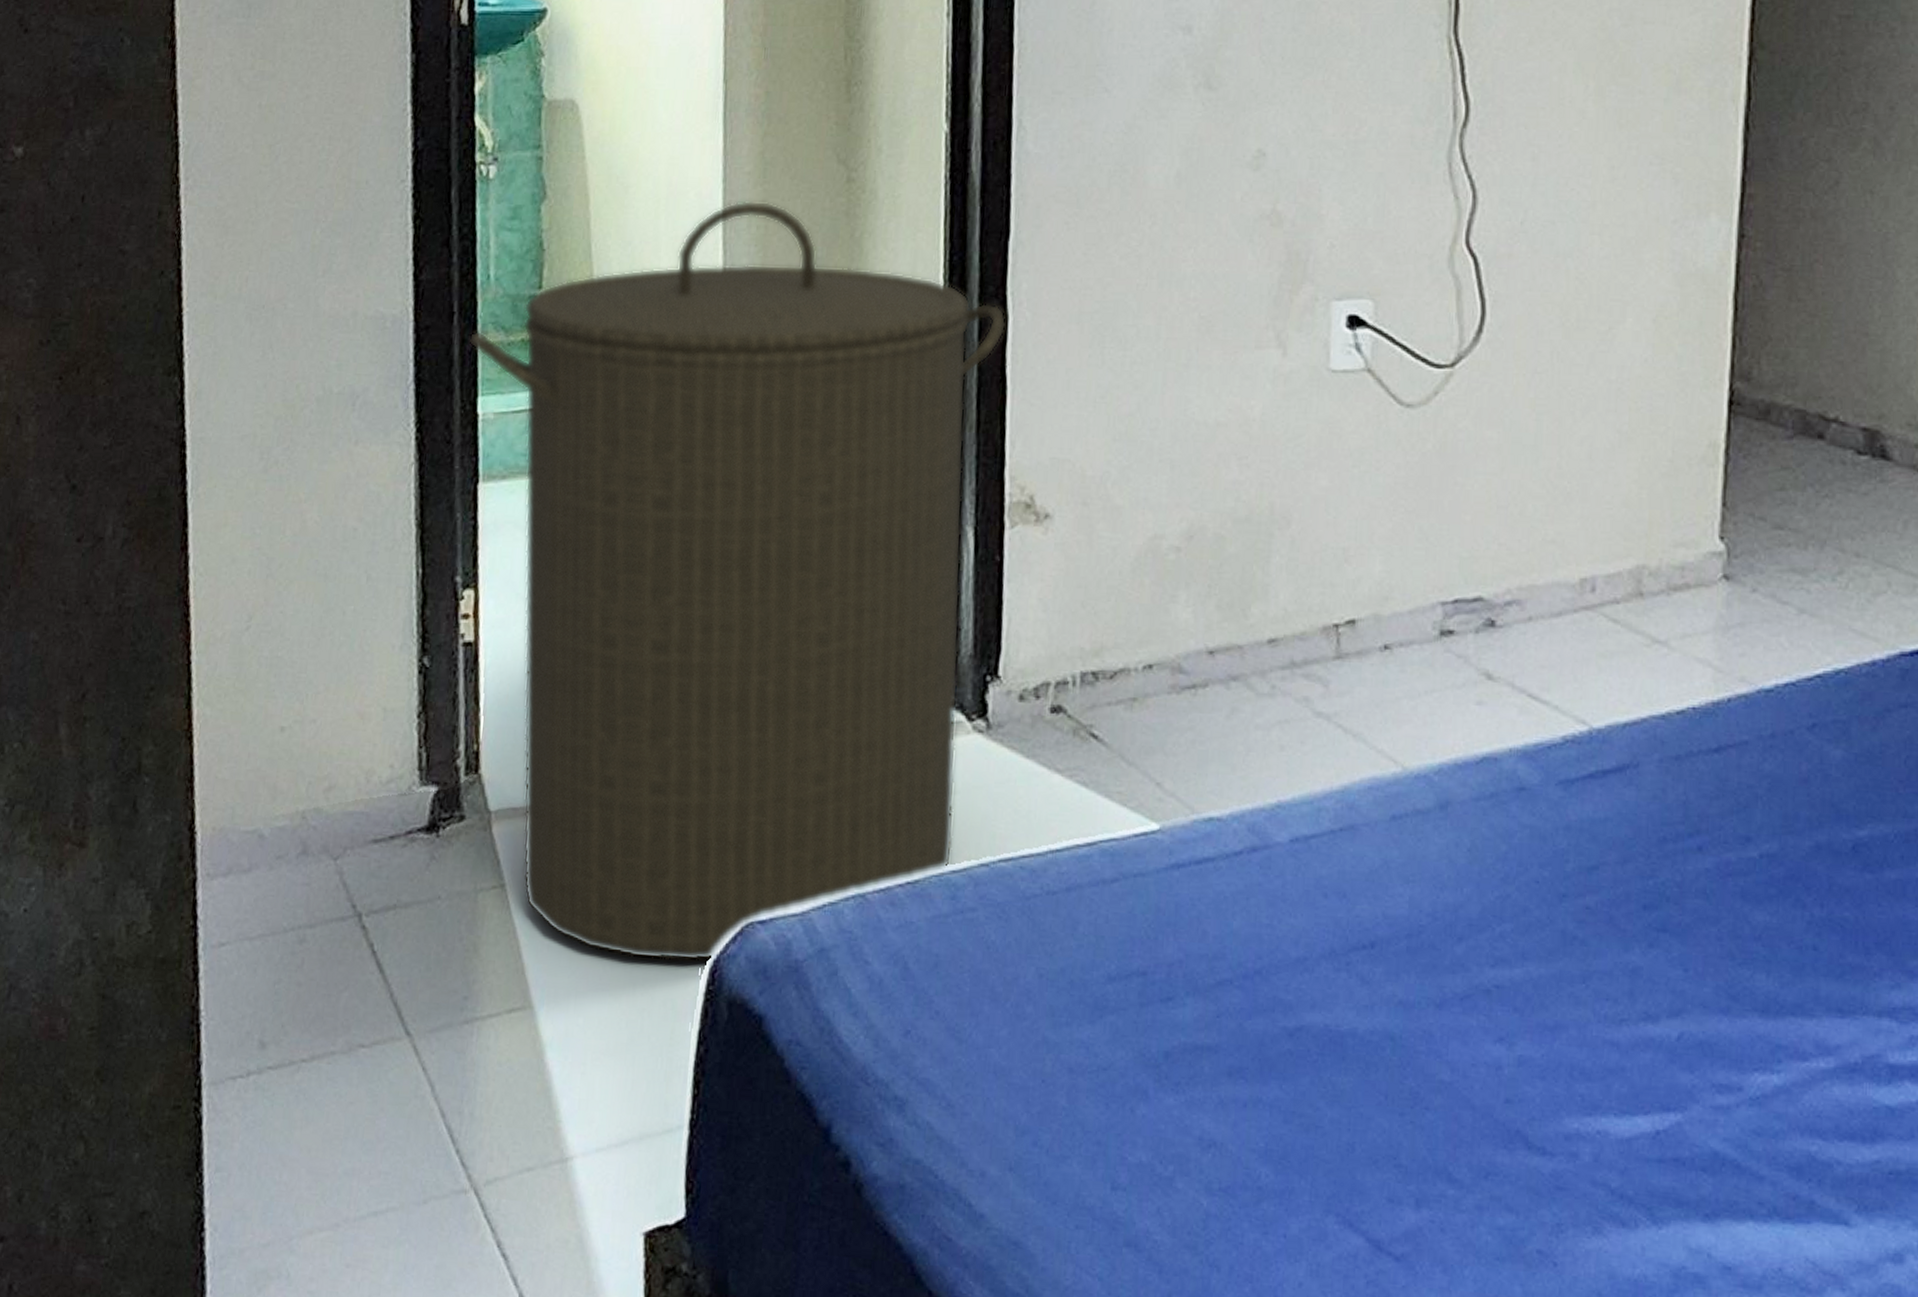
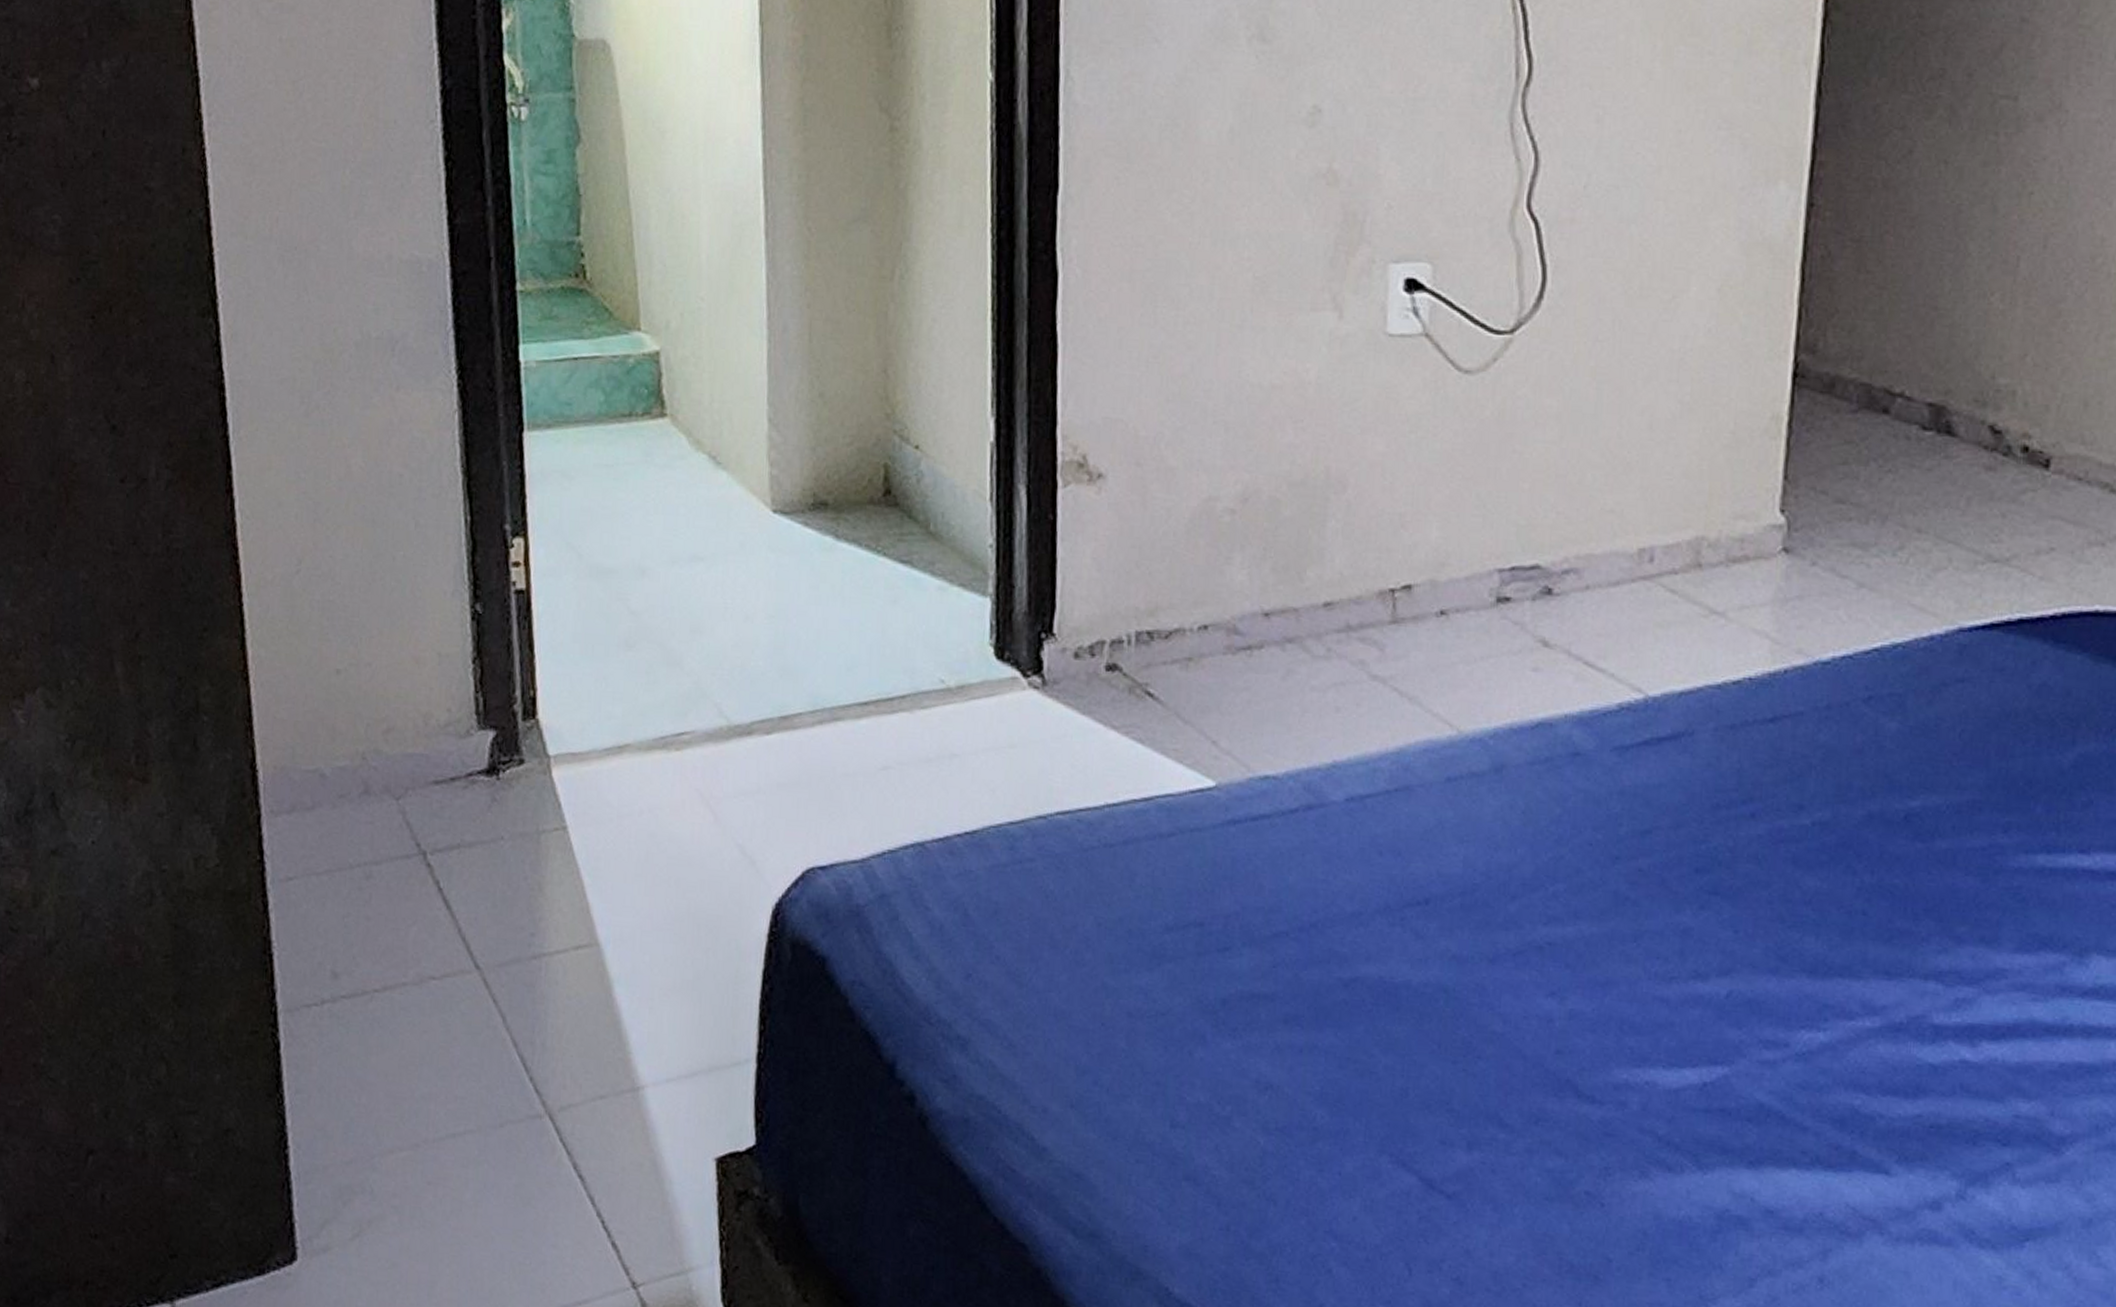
laundry hamper: present [469,200,1007,962] -> none [507,148,1056,905]

